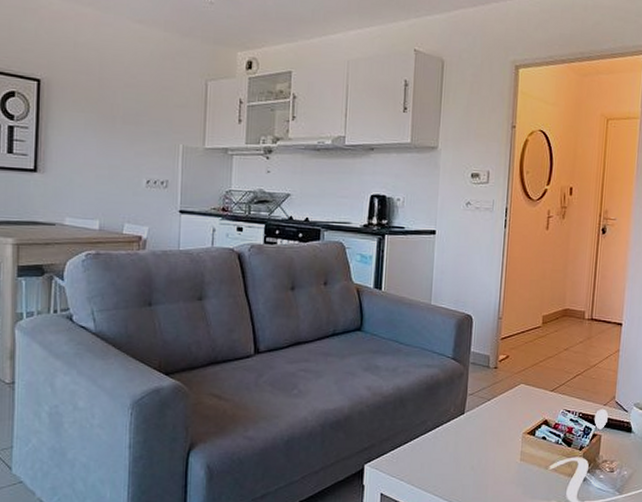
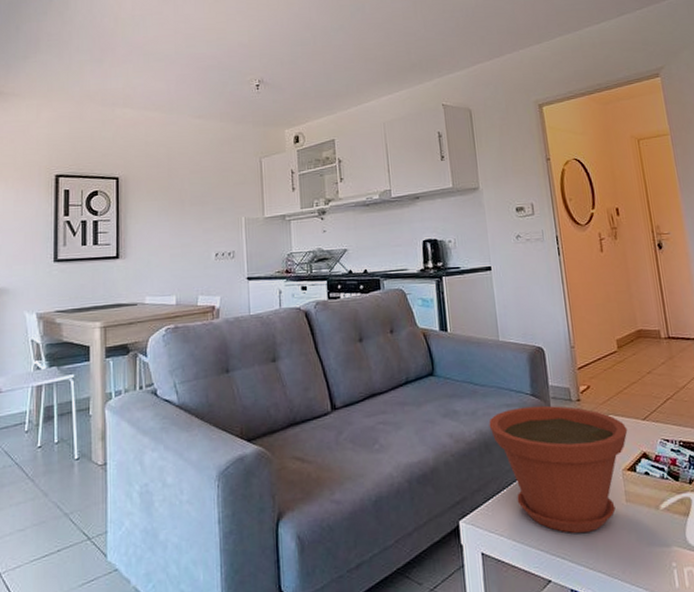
plant pot: none [407,369,535,484] -> present [489,405,628,534]

